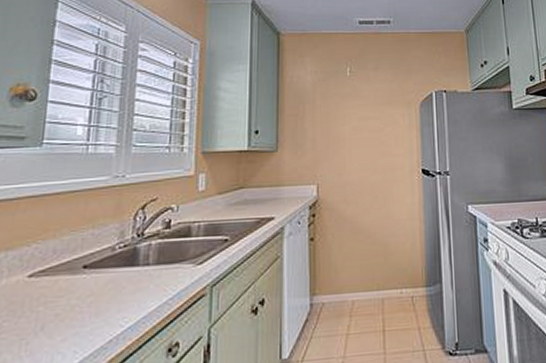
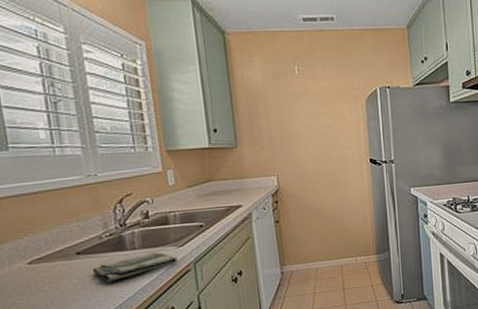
dish towel: none [95,269,193,305] -> present [92,251,178,282]

